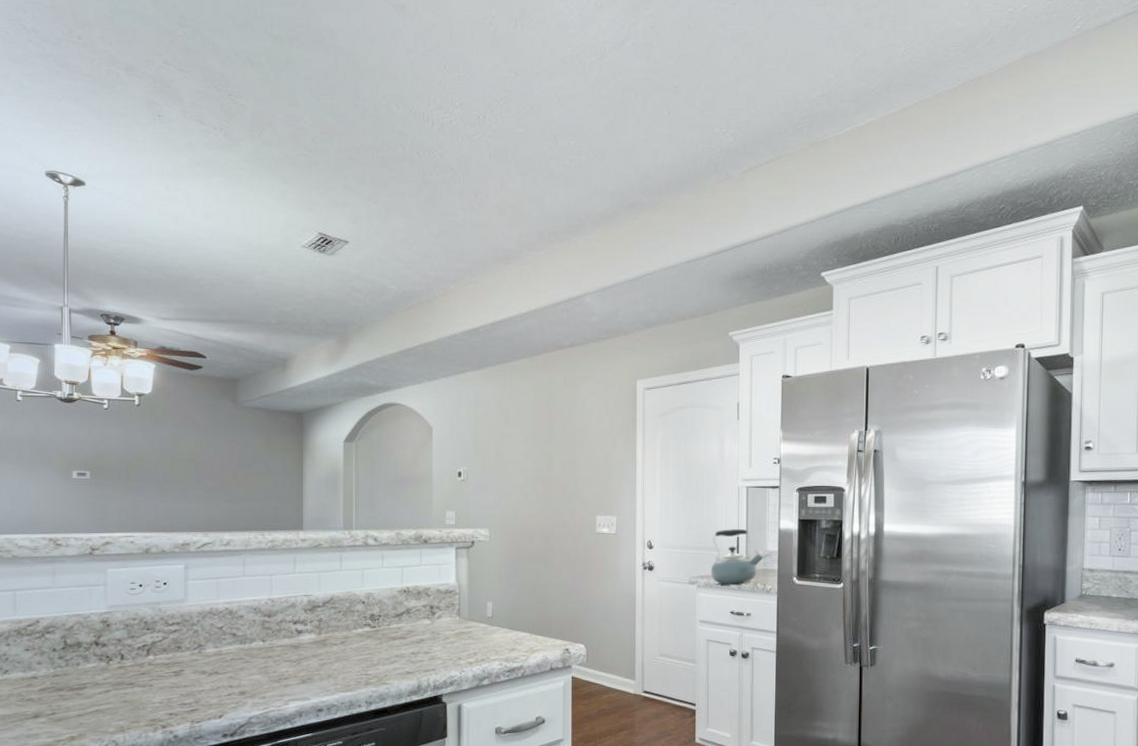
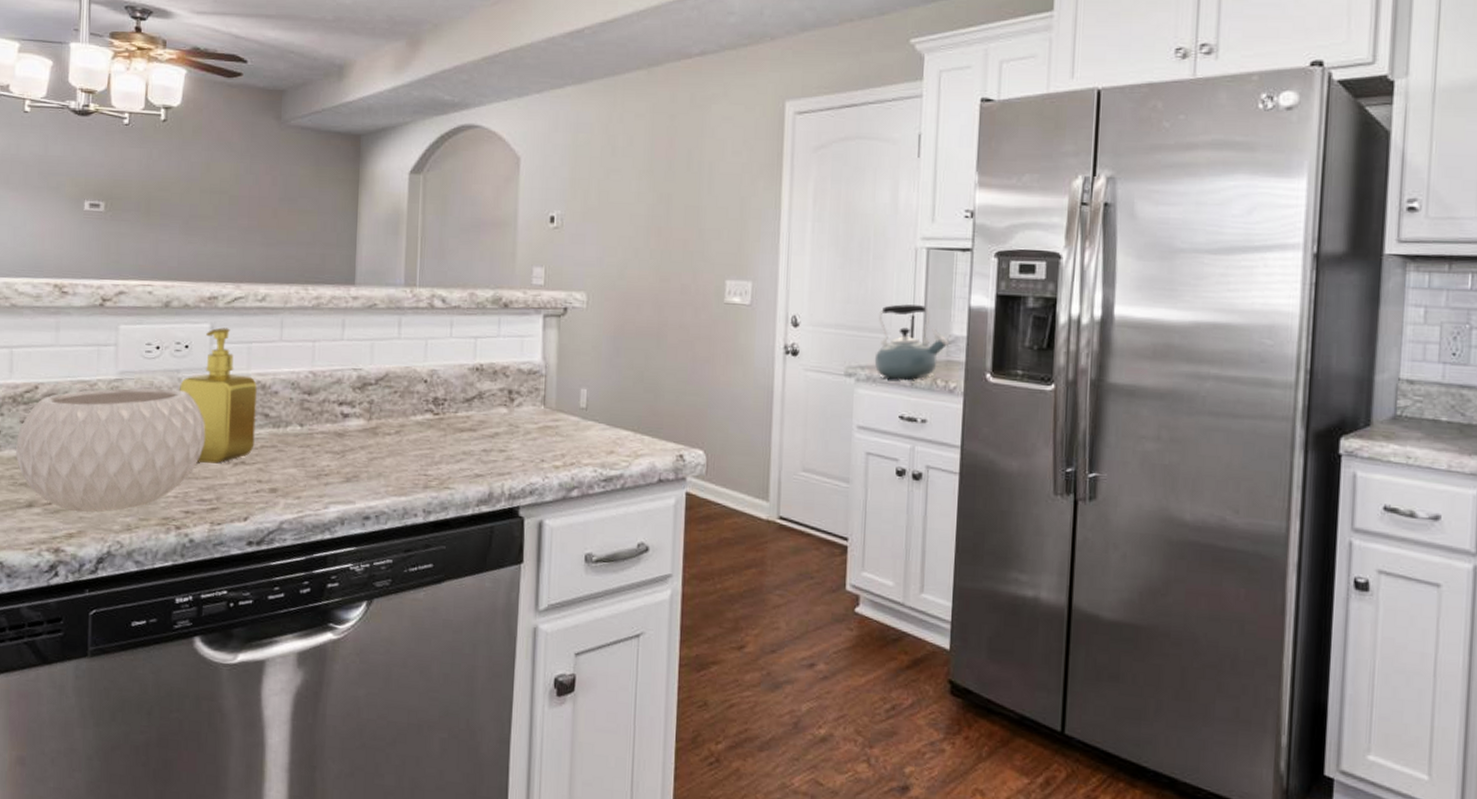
bowl: none [21,617,184,720] -> present [15,387,206,513]
soap dispenser: none [161,567,225,675] -> present [180,327,257,464]

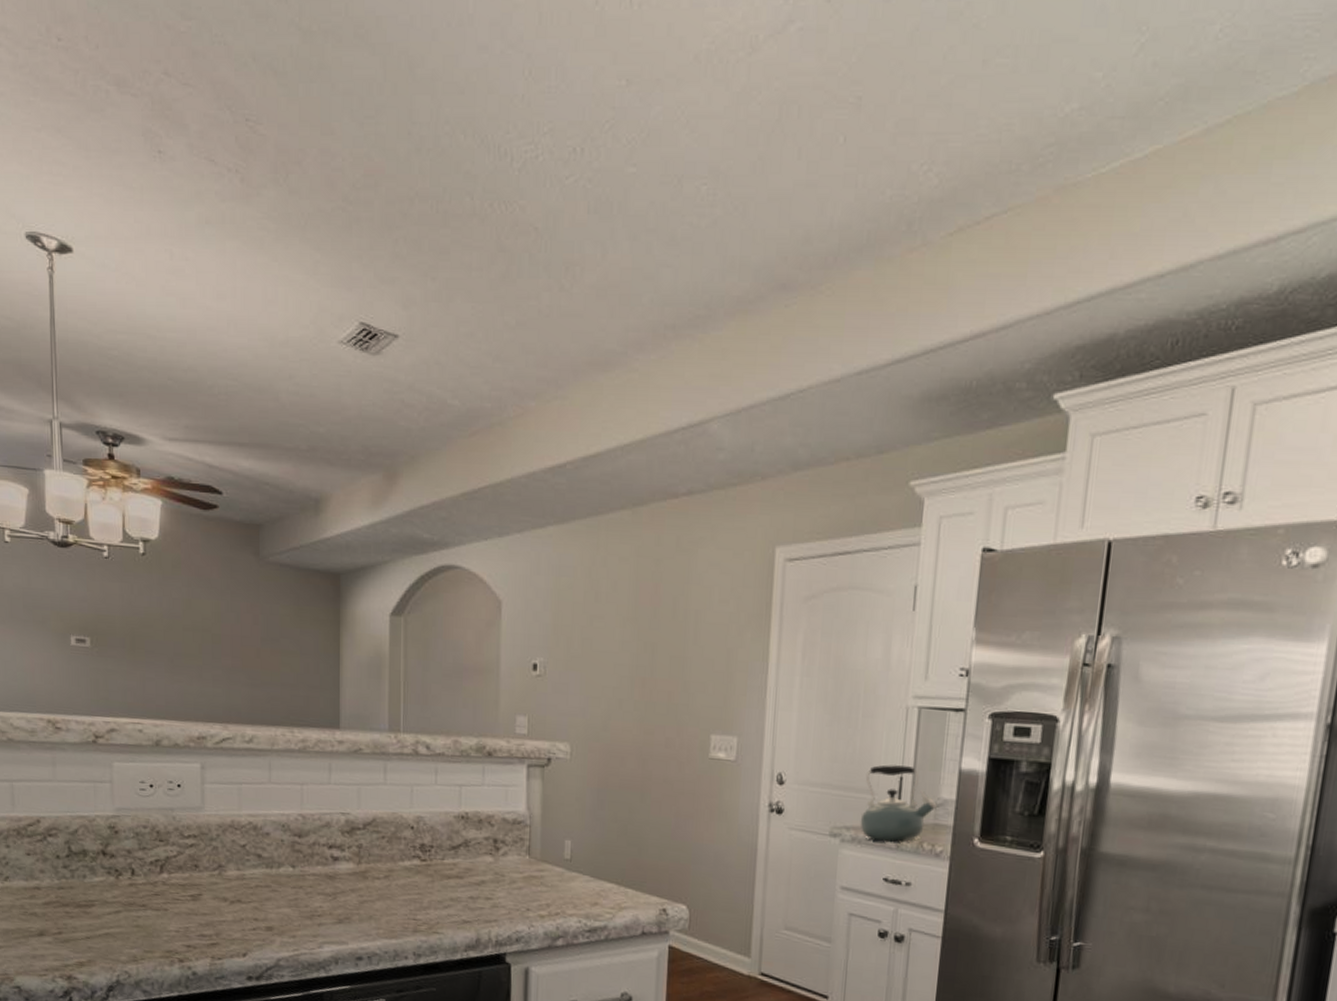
bowl: present [15,387,206,513] -> none [23,824,202,944]
soap dispenser: present [180,327,257,464] -> none [175,768,249,901]

